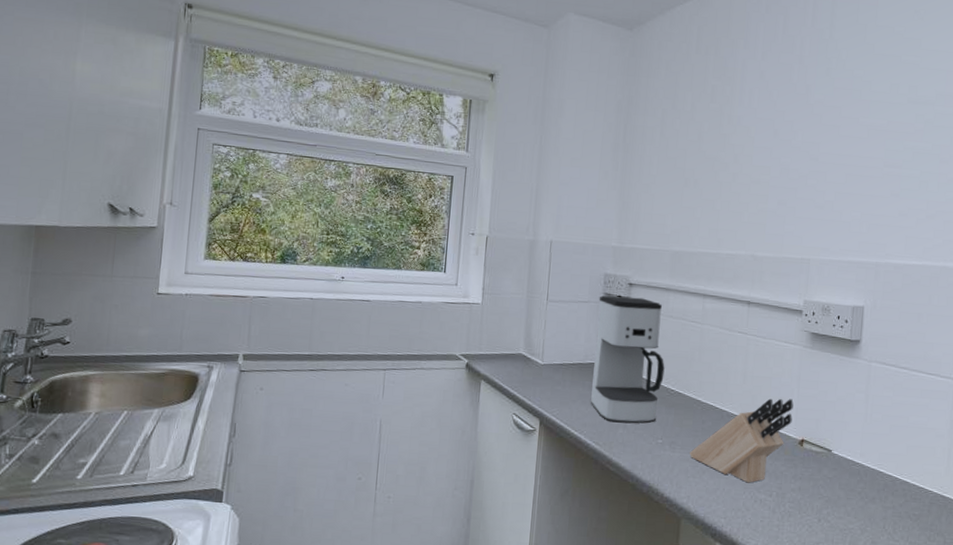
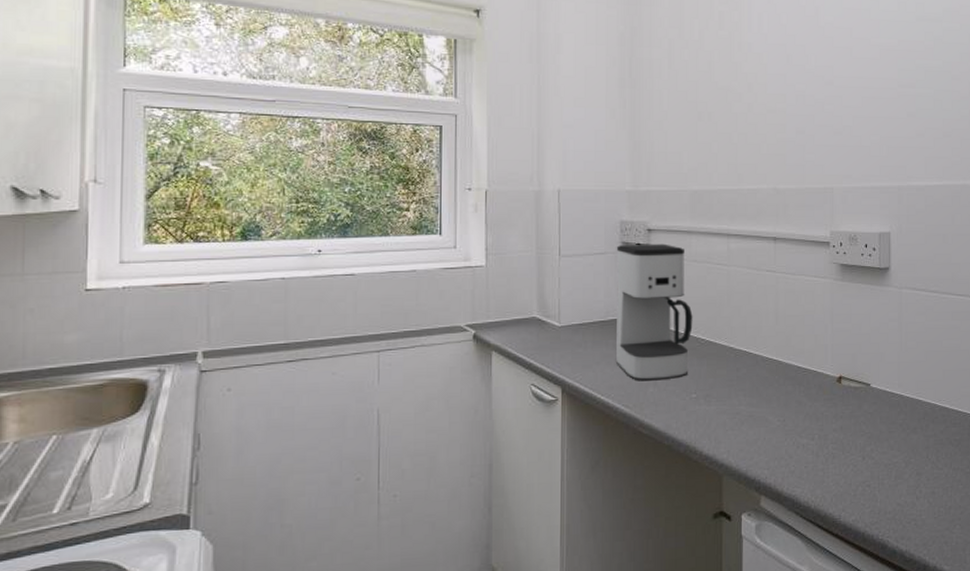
knife block: present [690,398,794,483] -> none [726,335,828,429]

